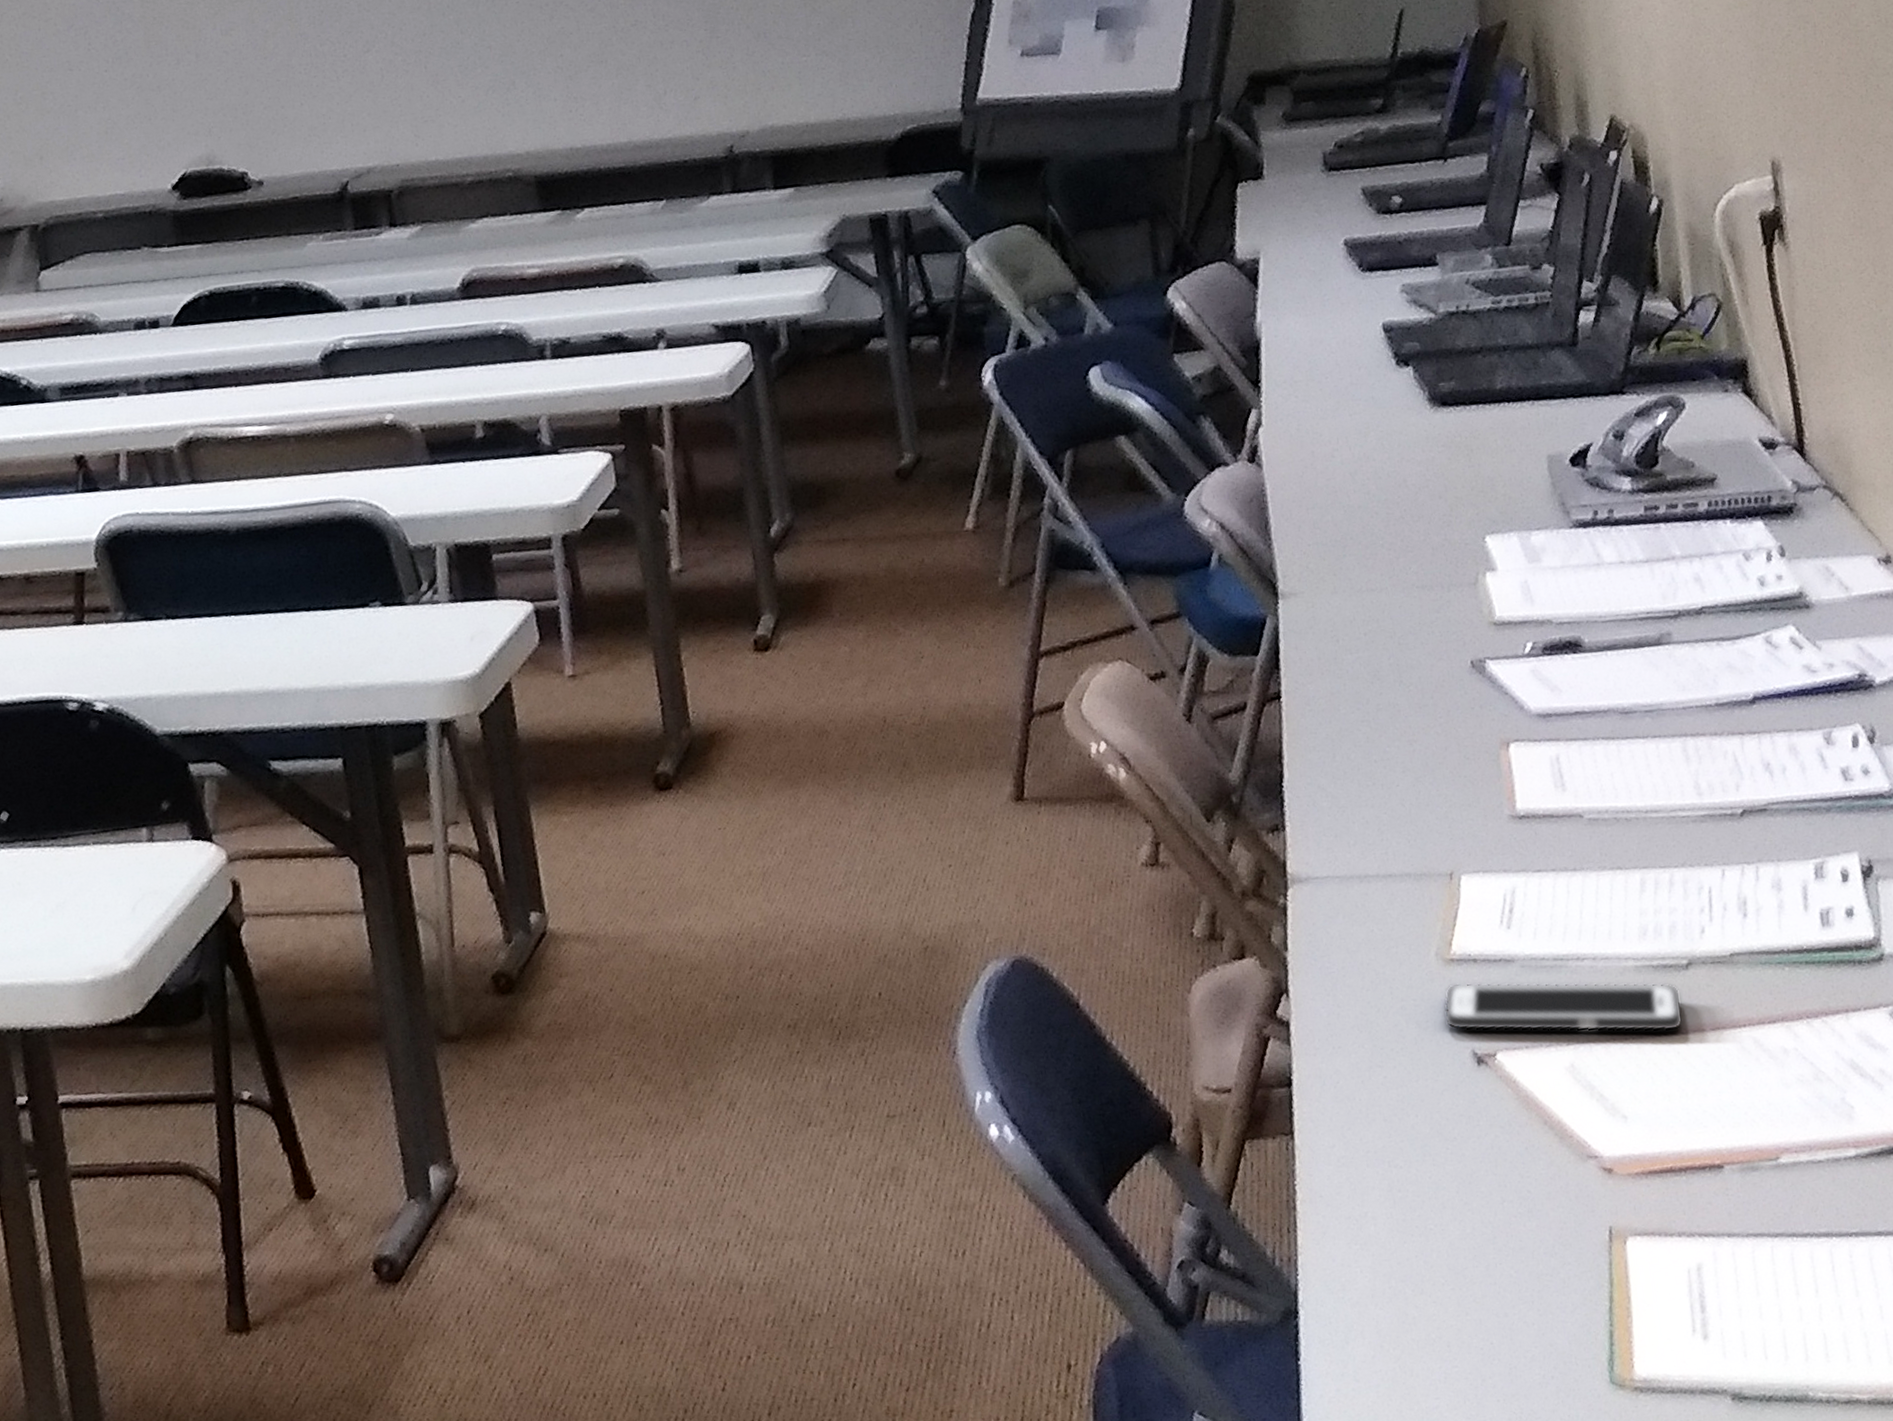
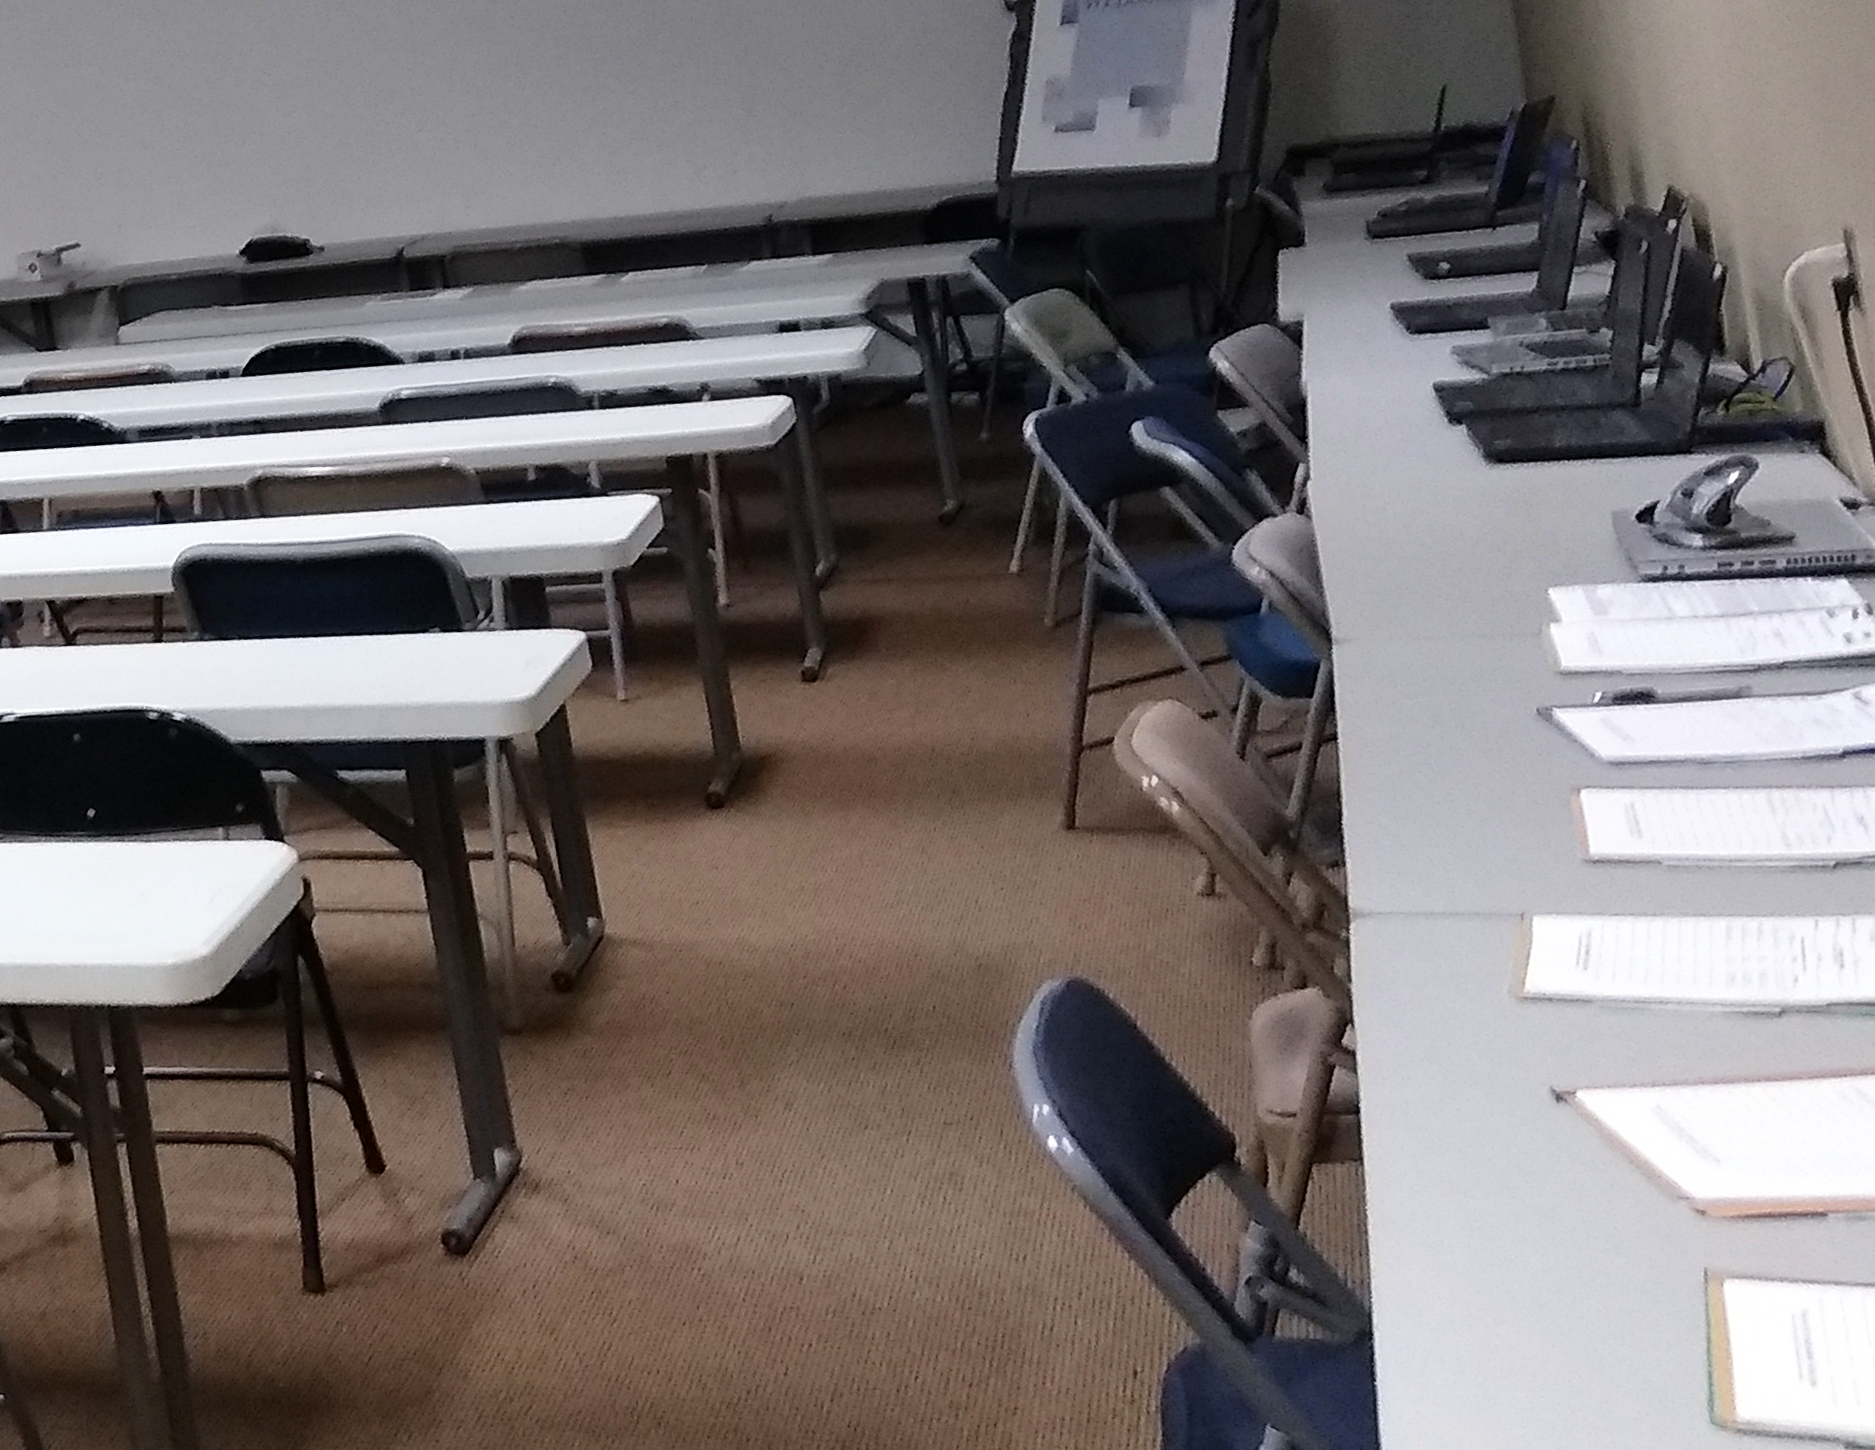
cell phone: present [1443,982,1684,1032] -> none [1518,1020,1779,1078]

